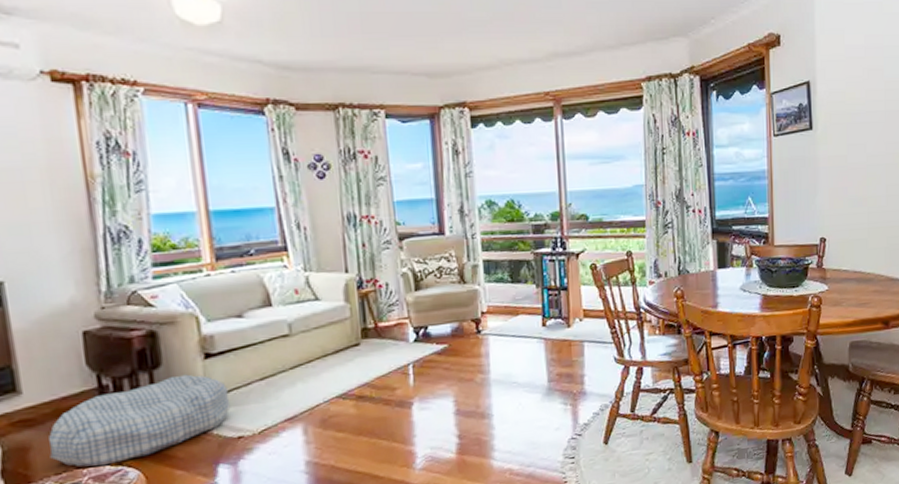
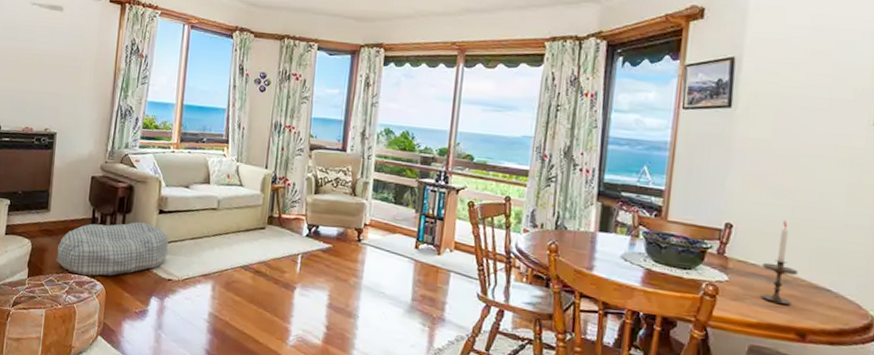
candlestick: none [852,226,878,301] -> present [761,221,798,306]

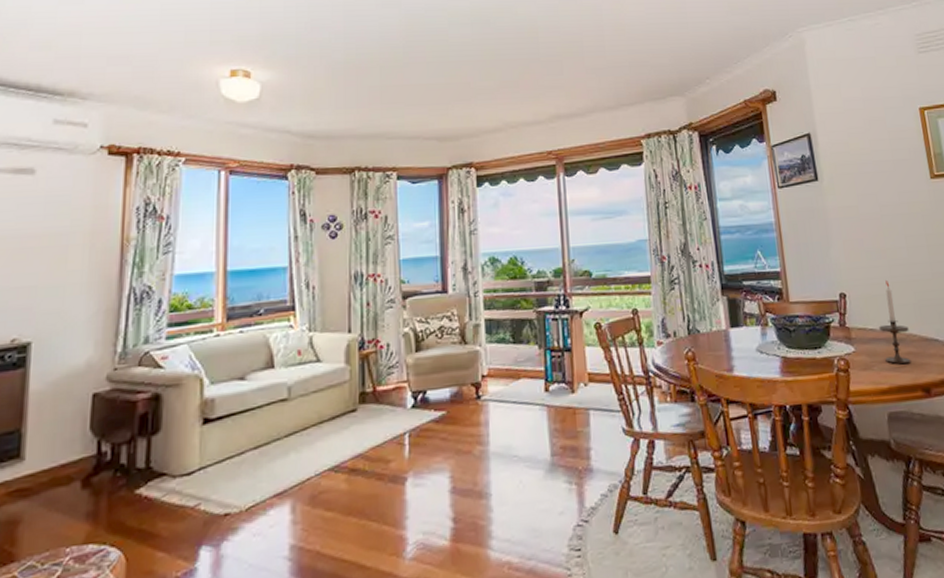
dog bed: present [56,222,169,276] -> none [37,441,222,546]

